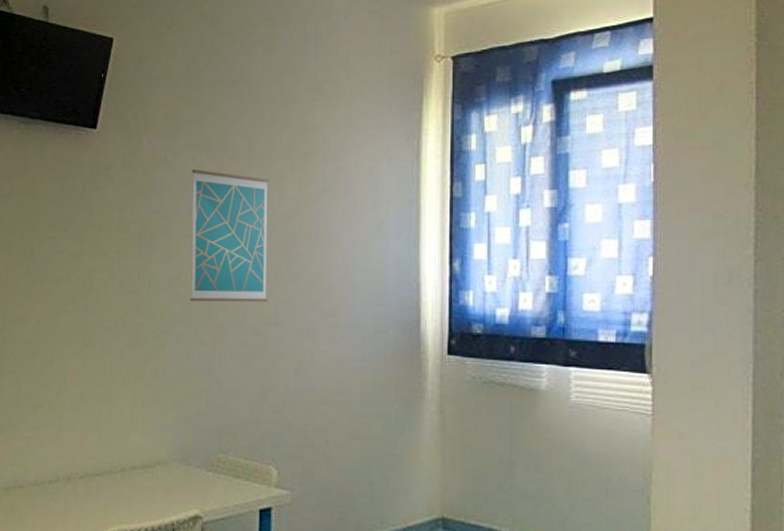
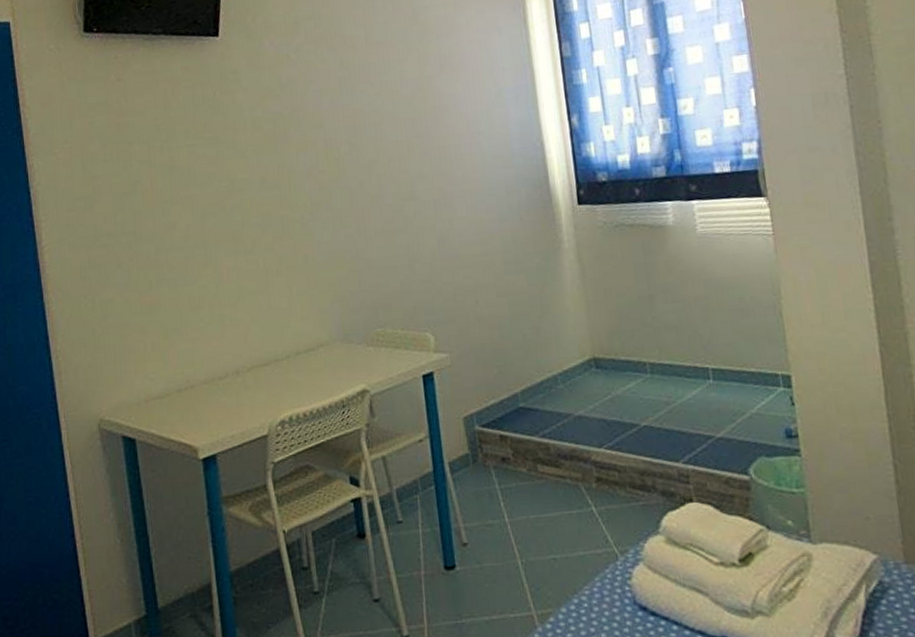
wall art: present [190,169,269,302] -> none [315,62,403,188]

